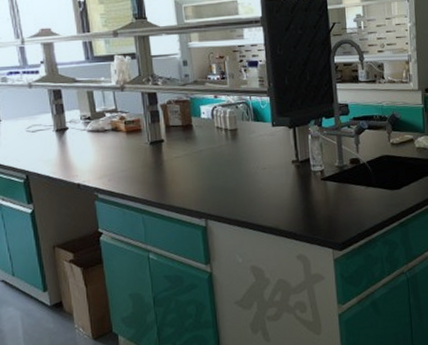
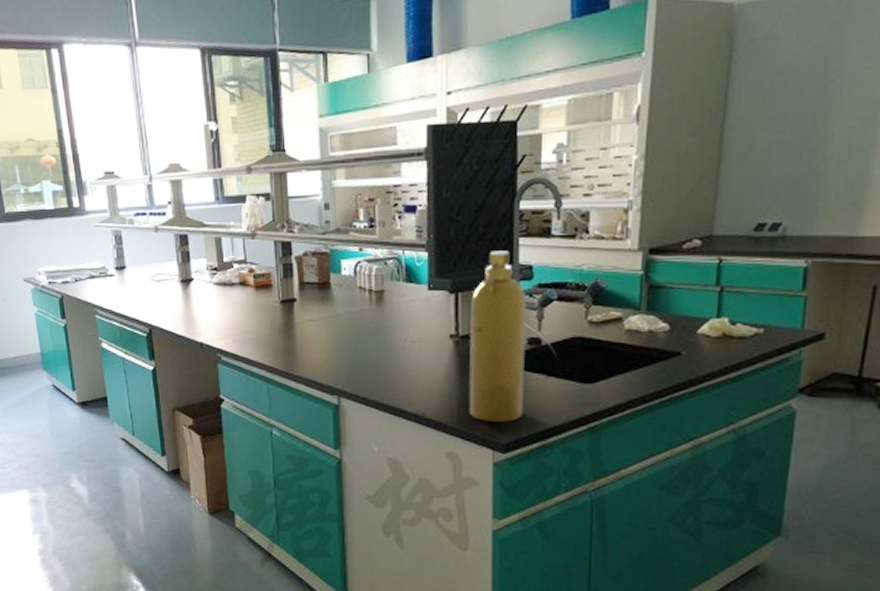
spray bottle: none [305,93,352,227] -> present [469,251,527,422]

